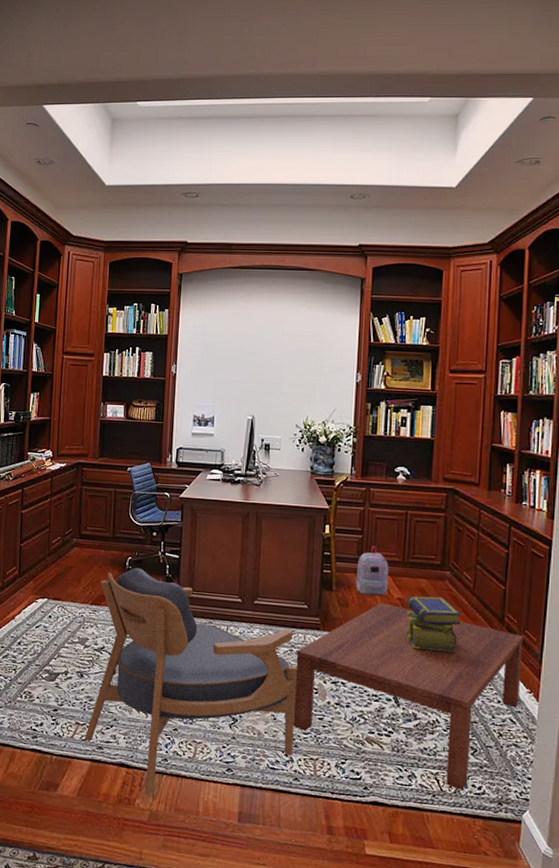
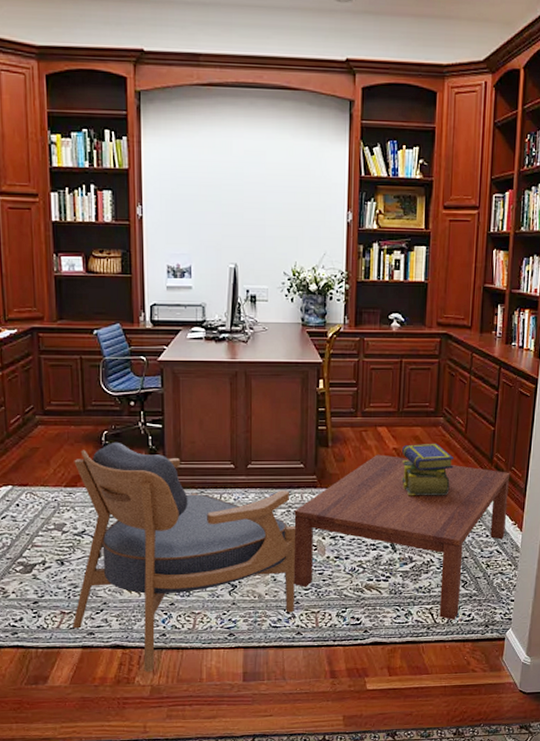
backpack: present [353,545,389,596] -> none [349,397,384,448]

